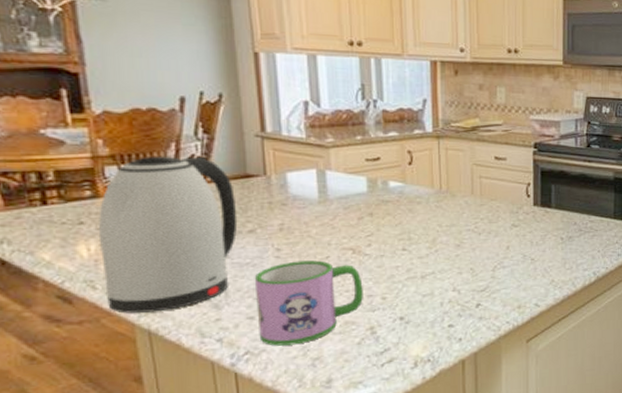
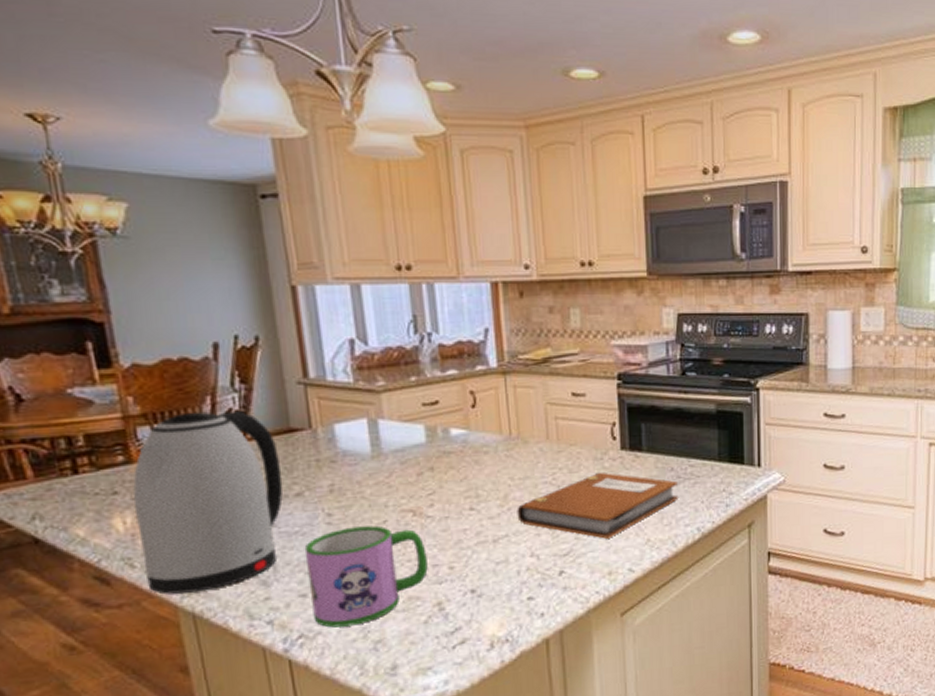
notebook: none [443,224,579,278] -> present [517,473,678,539]

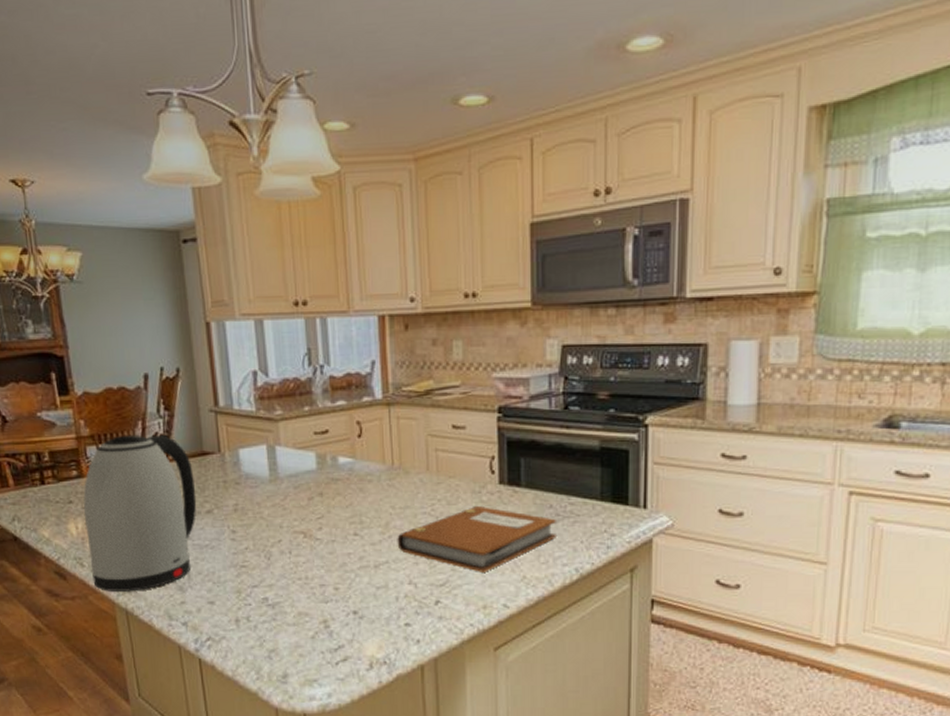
mug: present [304,525,428,628] -> none [213,544,316,634]

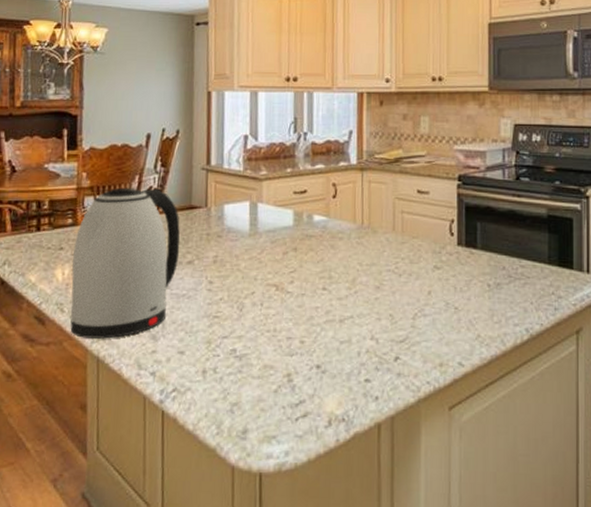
notebook: present [397,507,556,572] -> none [362,266,508,330]

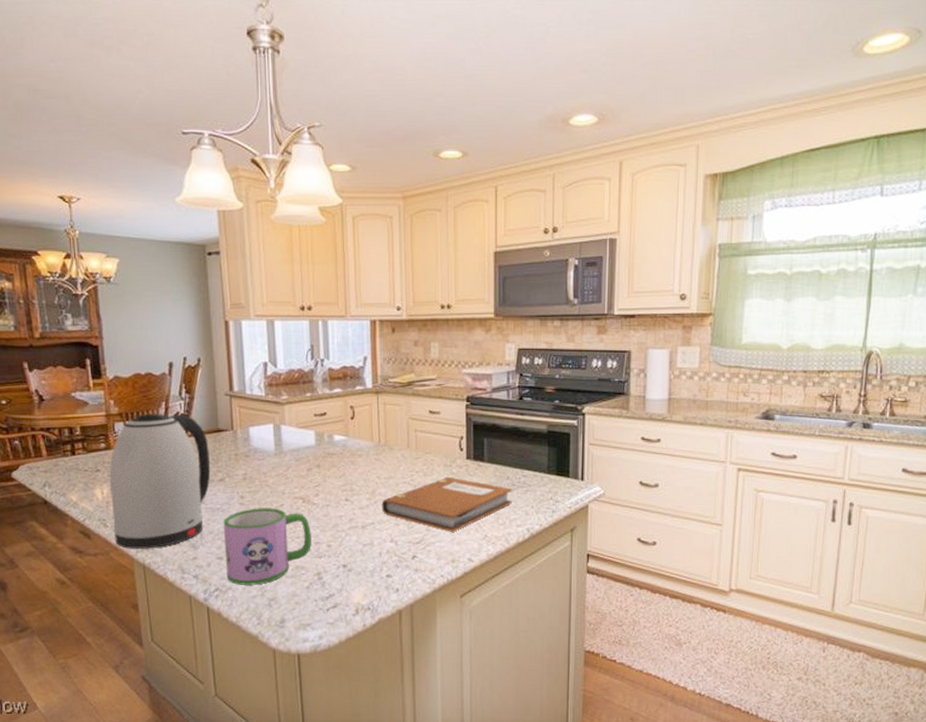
mug: none [186,295,283,386] -> present [223,508,311,585]
notebook: none [362,266,508,330] -> present [381,478,512,532]

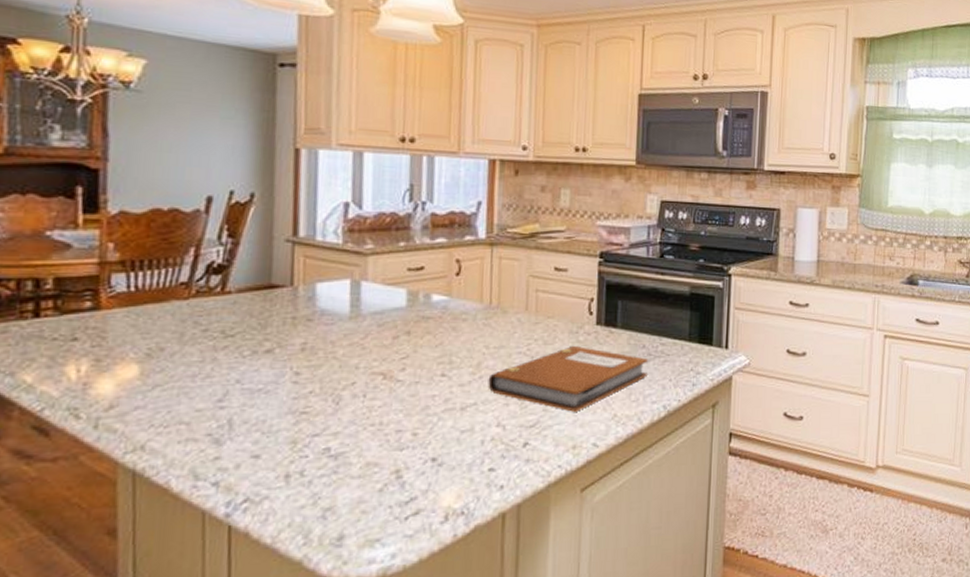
kettle: present [110,413,211,549] -> none [89,262,255,449]
mug: present [223,508,311,585] -> none [263,387,392,492]

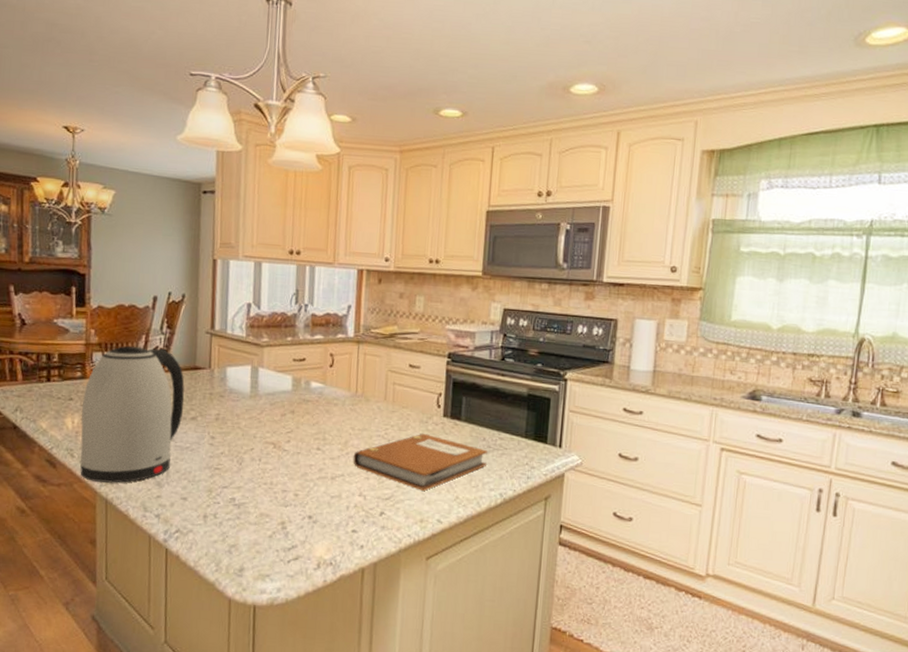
kettle: none [89,262,255,449] -> present [79,346,185,483]

